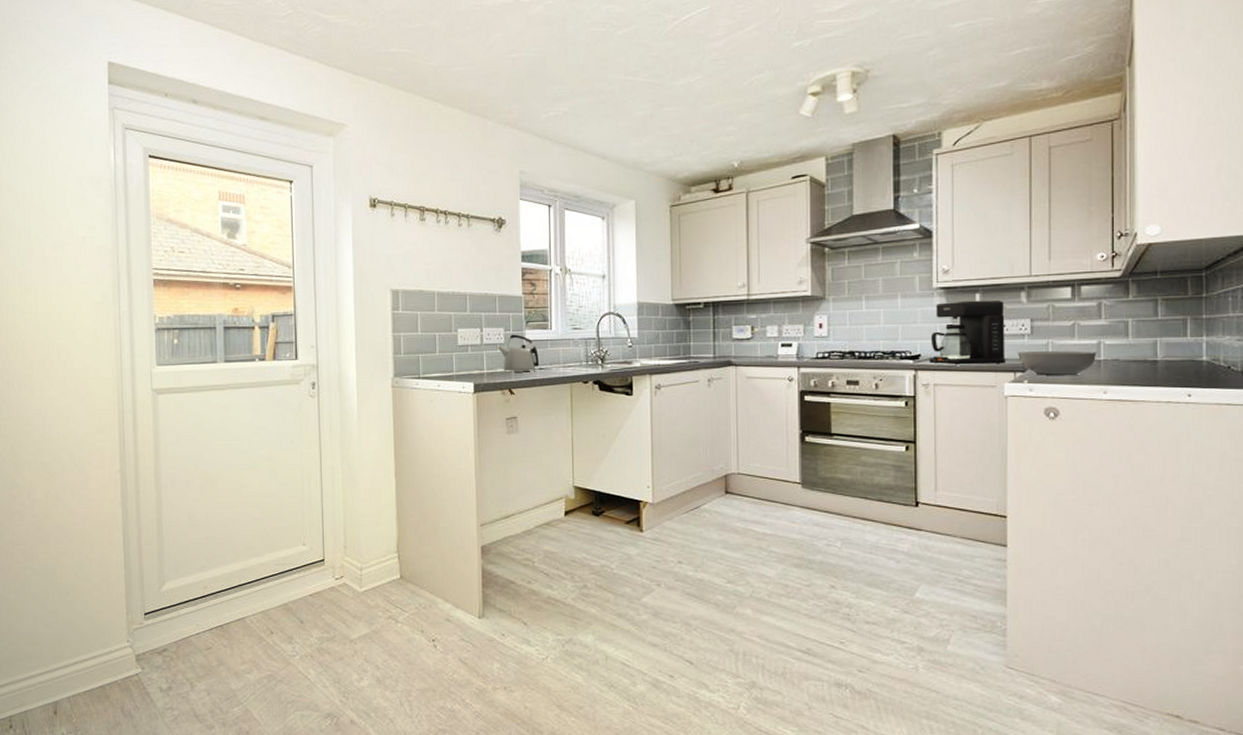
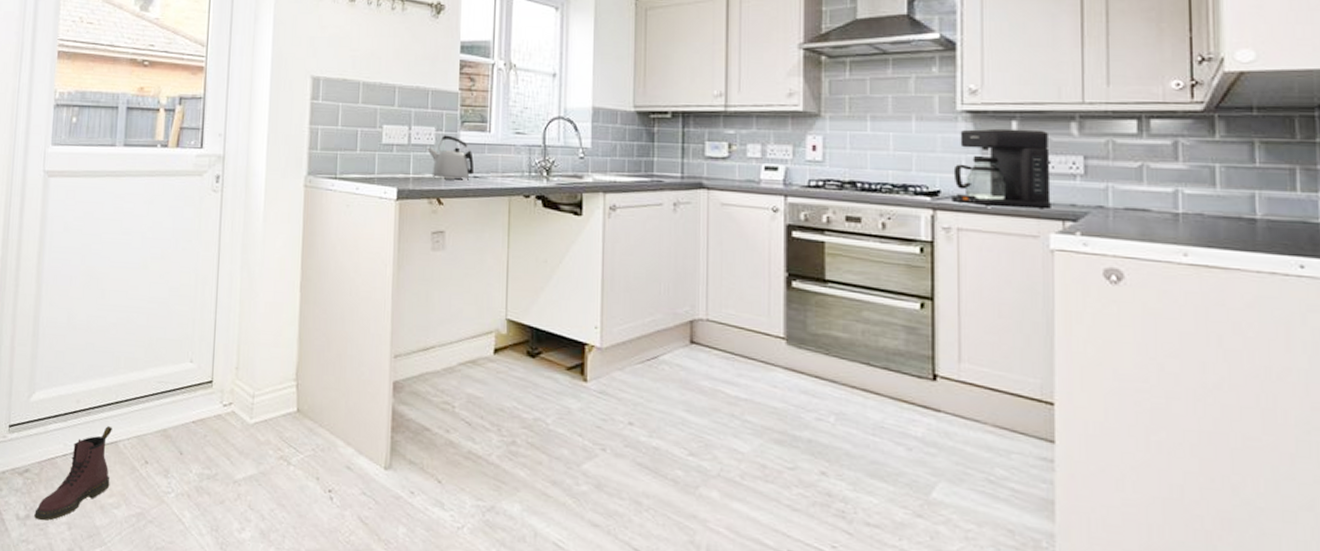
boot: none [176,606,241,691] -> present [34,426,112,521]
bowl: present [1018,350,1097,376] -> none [1068,196,1174,231]

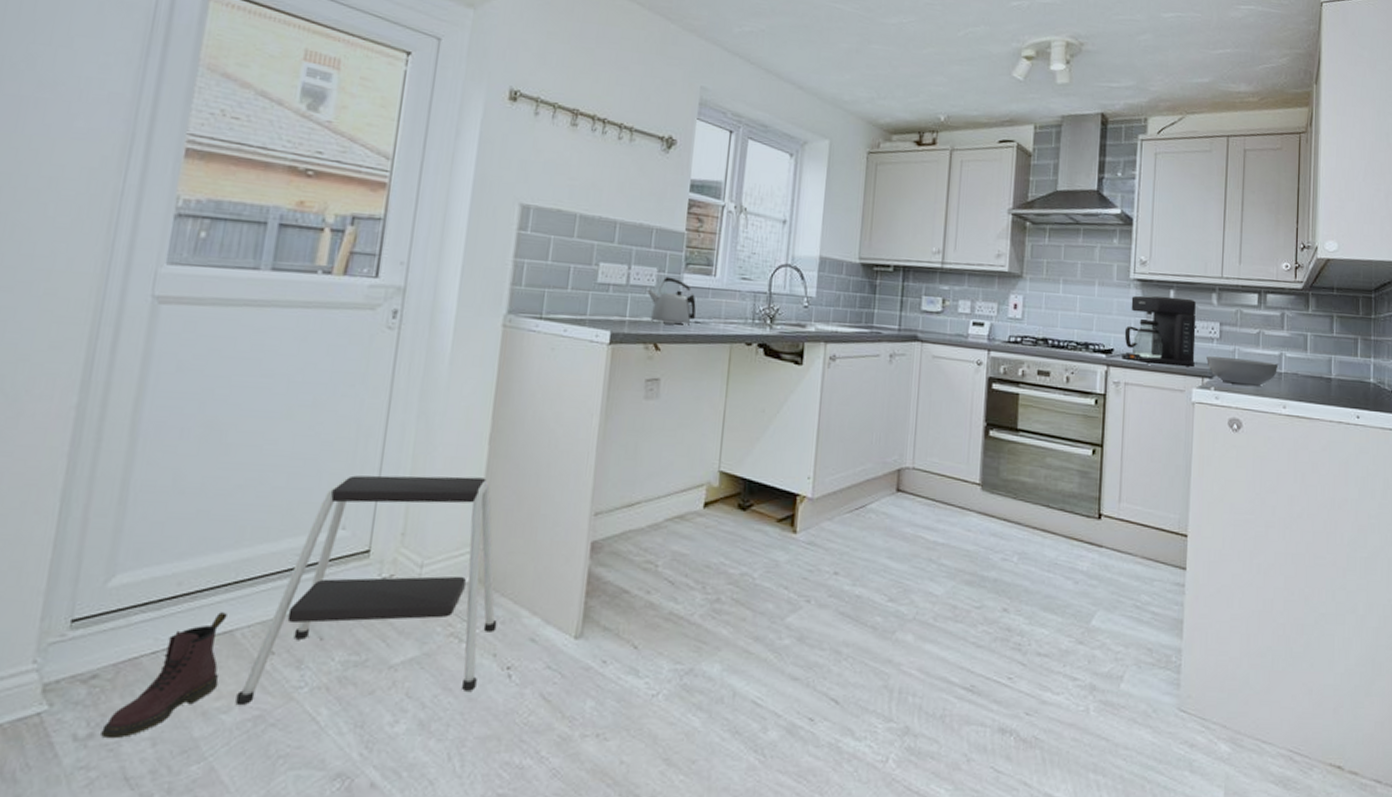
step stool: none [123,317,318,509] -> present [235,475,497,706]
bowl: none [1068,196,1174,231] -> present [1206,356,1279,387]

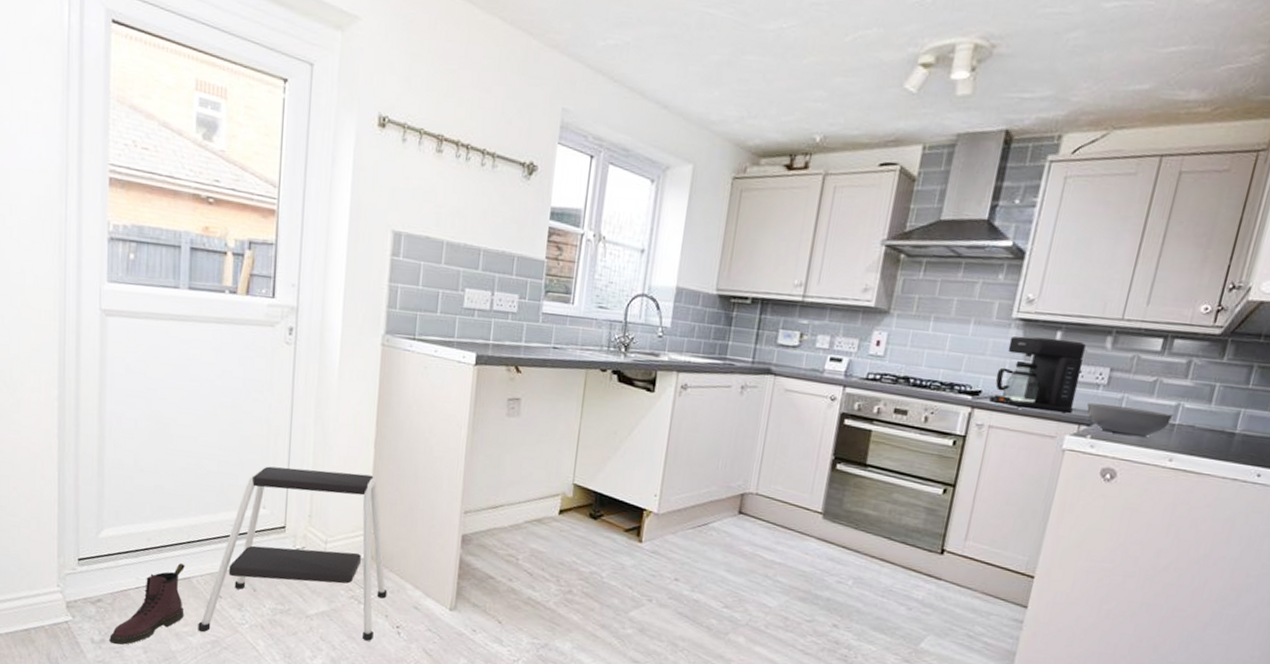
kettle: present [646,276,697,325] -> none [508,303,555,349]

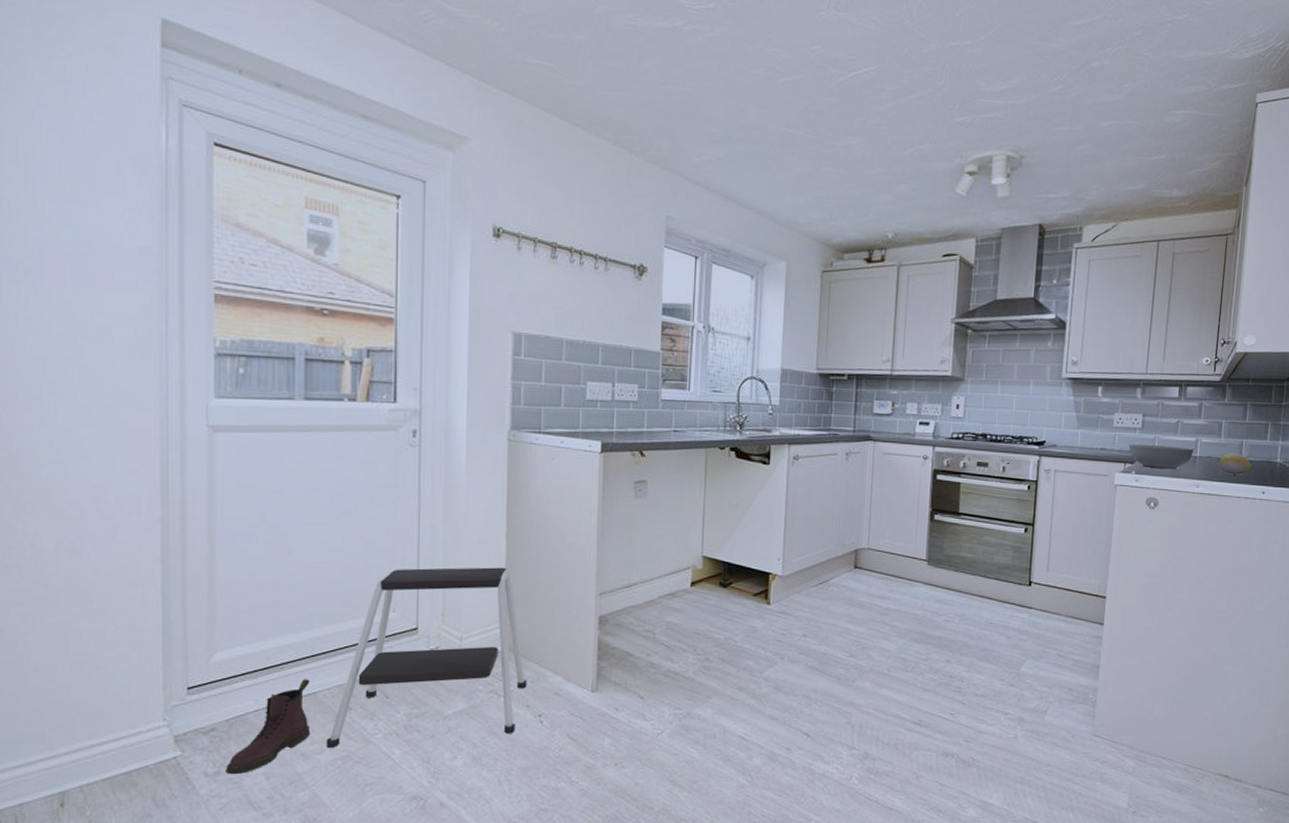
coffee maker: present [989,336,1086,414] -> none [1053,392,1122,455]
fruit: none [1203,423,1249,451] -> present [1219,453,1253,475]

